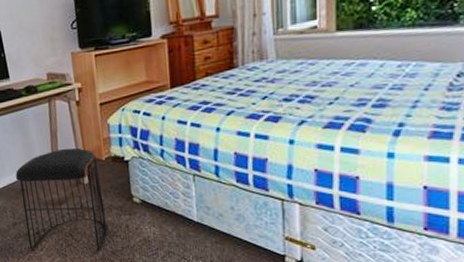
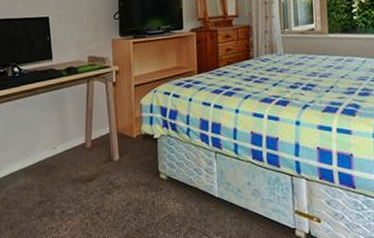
stool: present [15,147,108,250] -> none [48,125,134,230]

